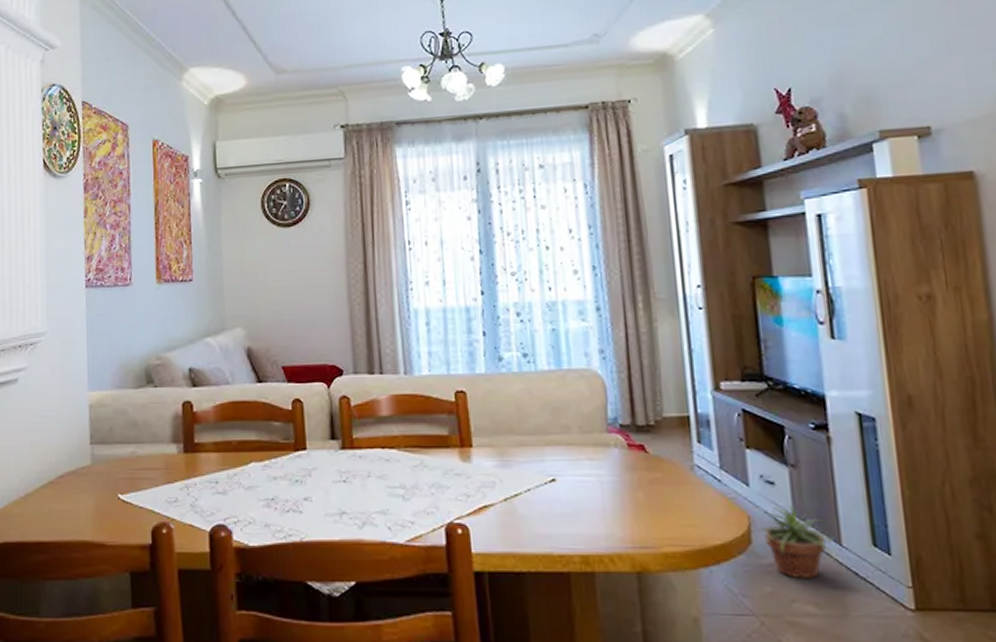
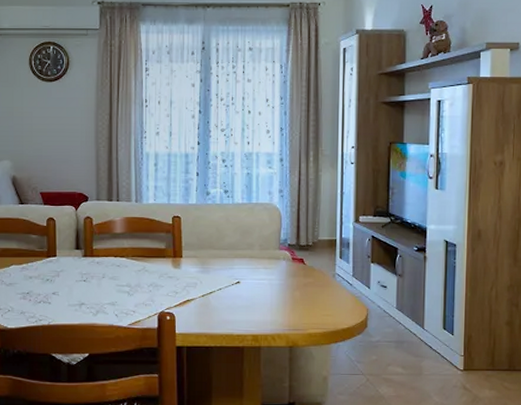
potted plant: present [757,505,835,578] -> none [371,302,420,350]

